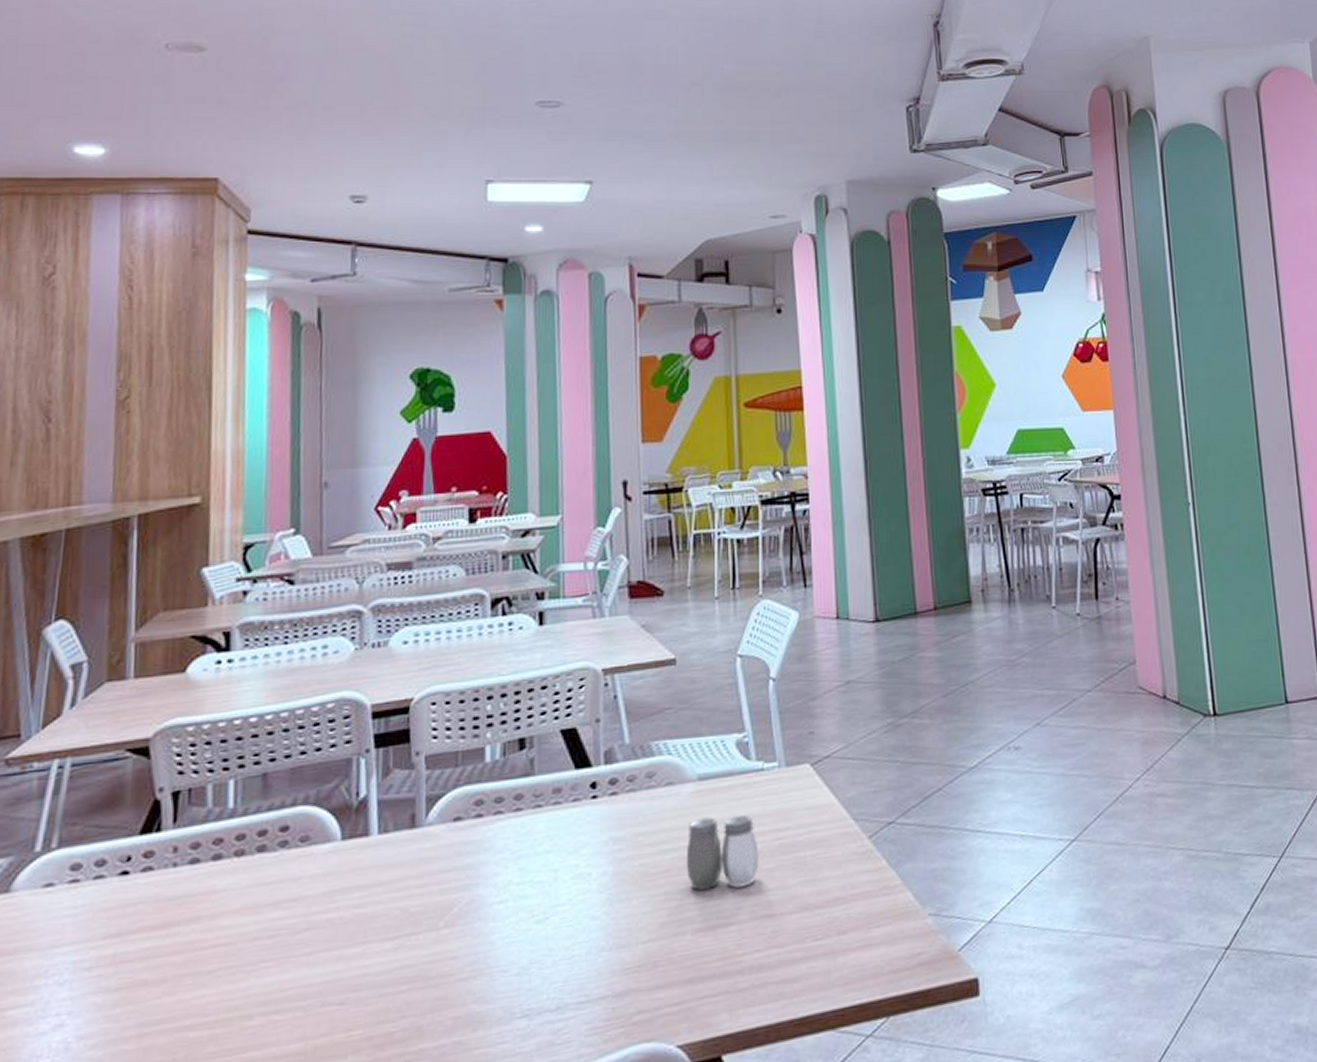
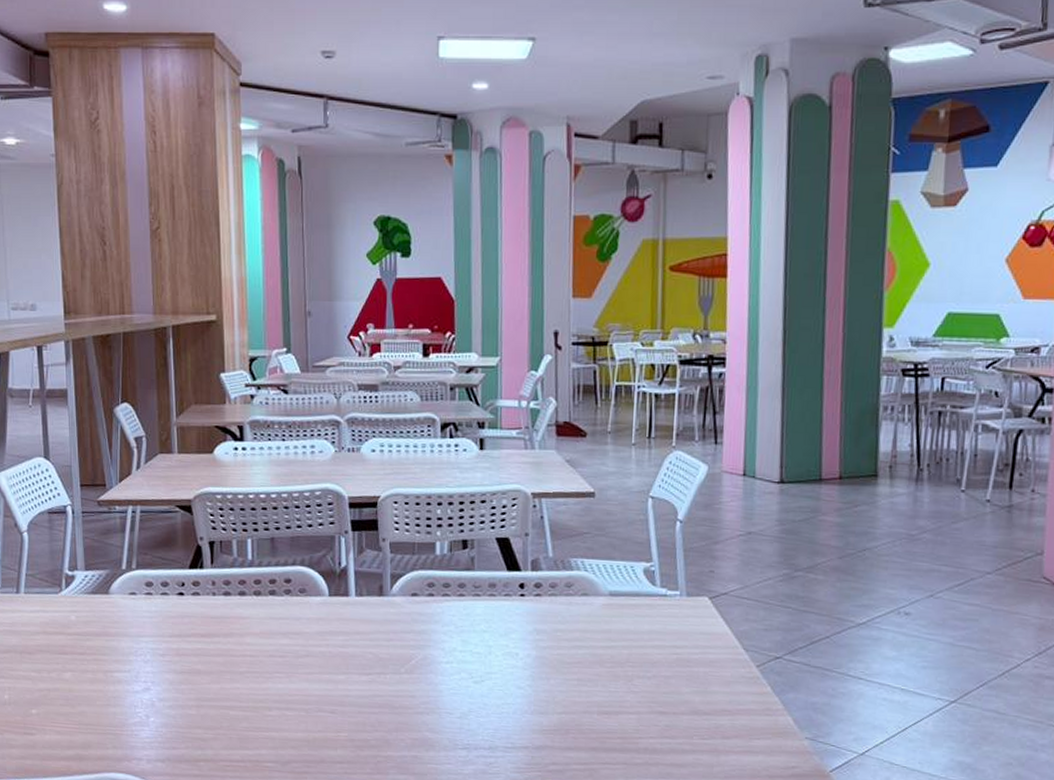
salt and pepper shaker: present [686,815,759,890] -> none [595,626,658,687]

